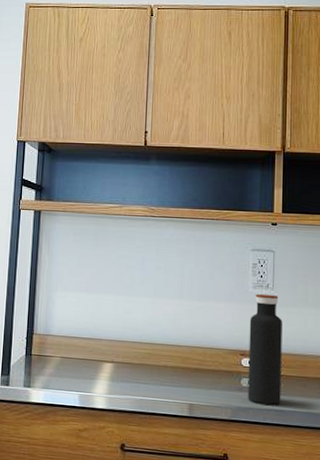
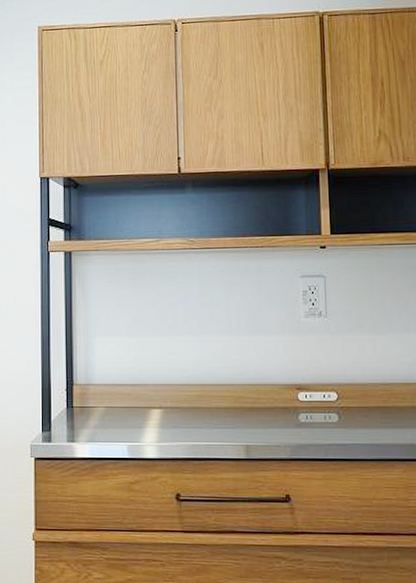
water bottle: present [247,293,282,405] -> none [303,322,342,439]

